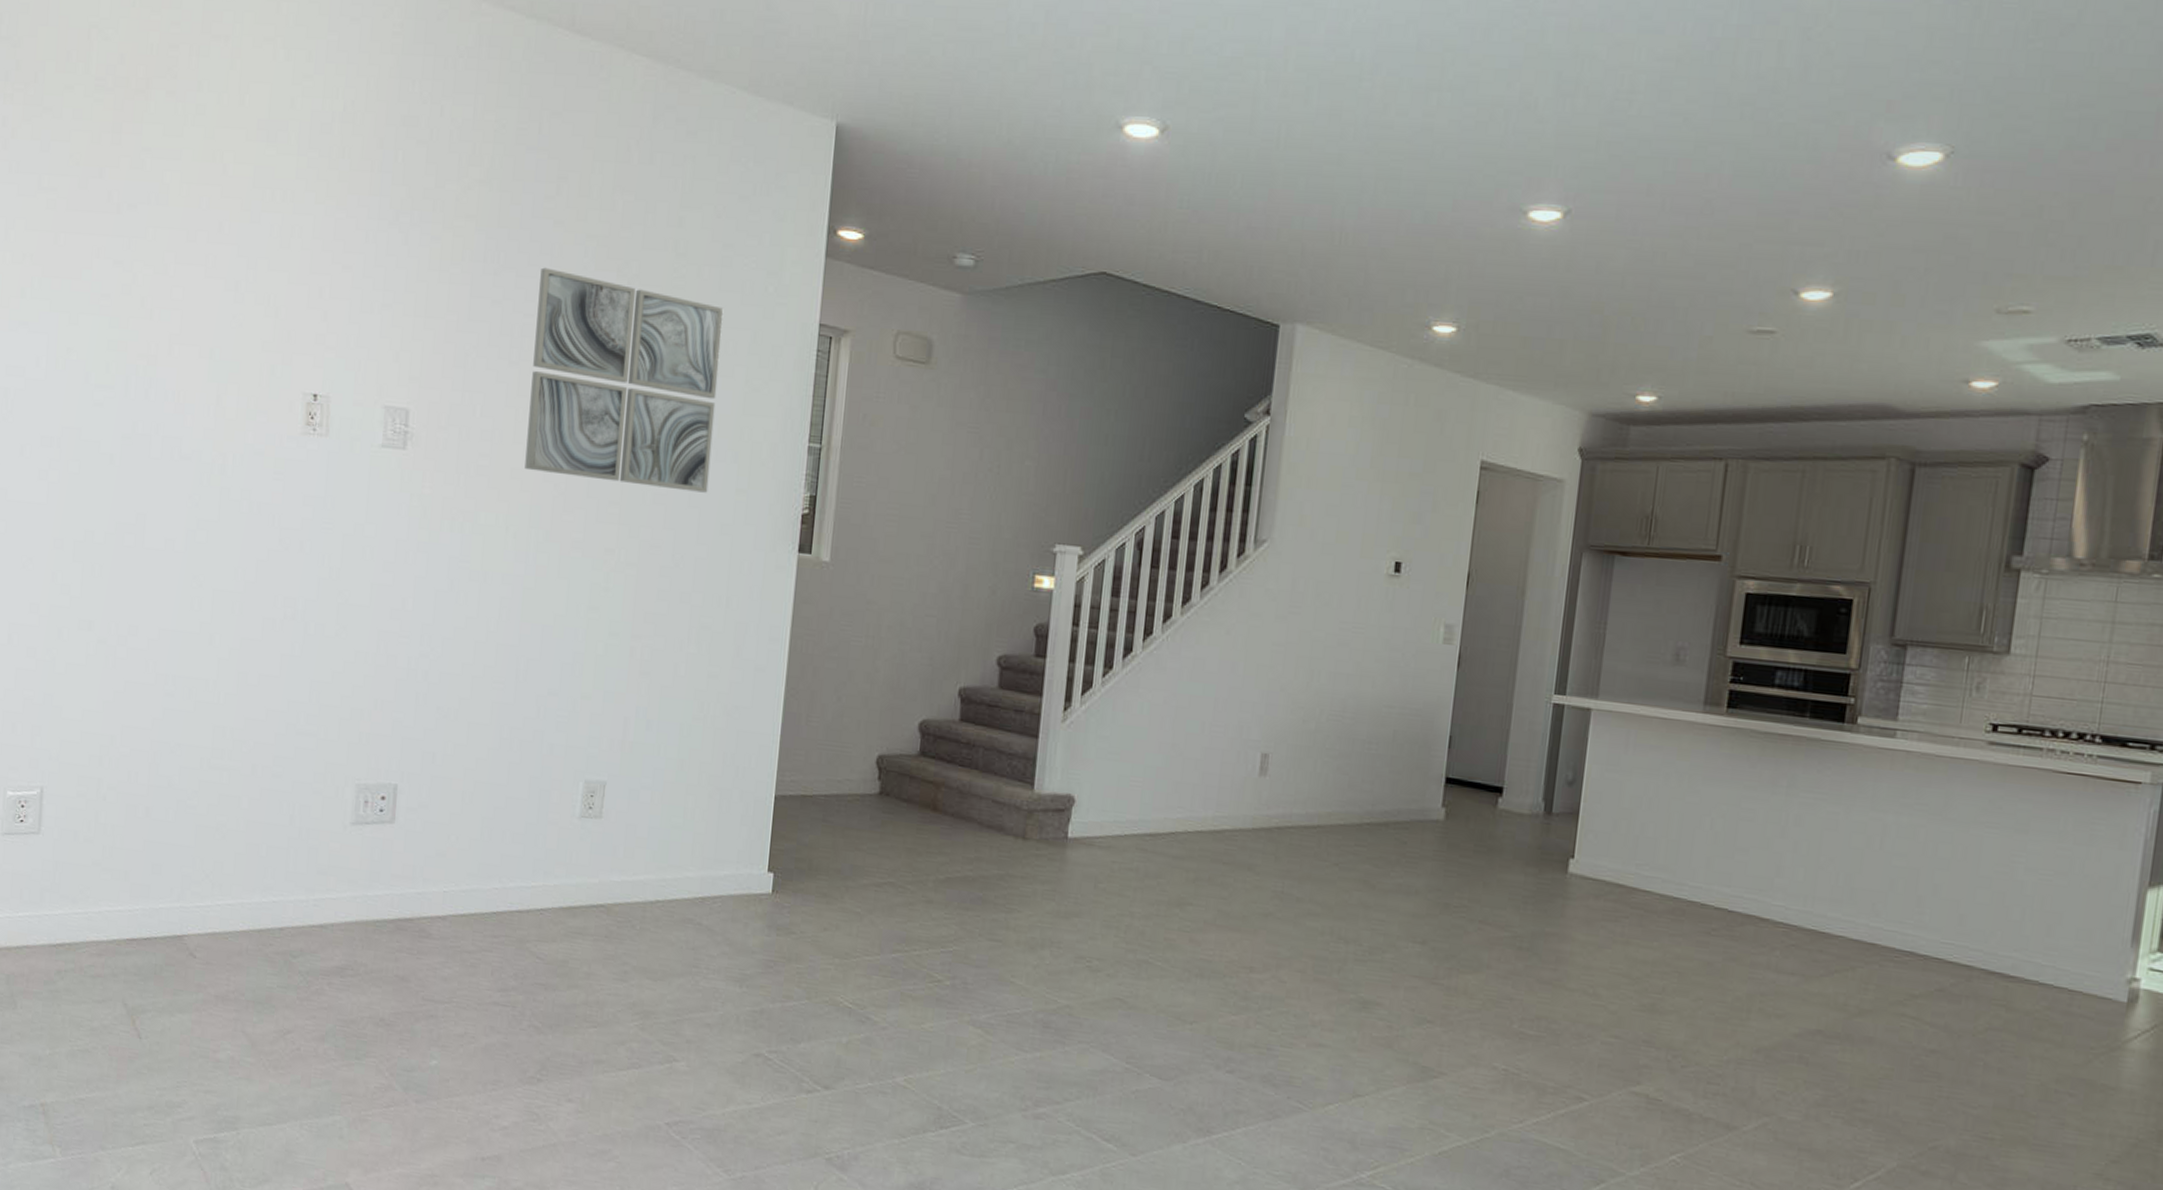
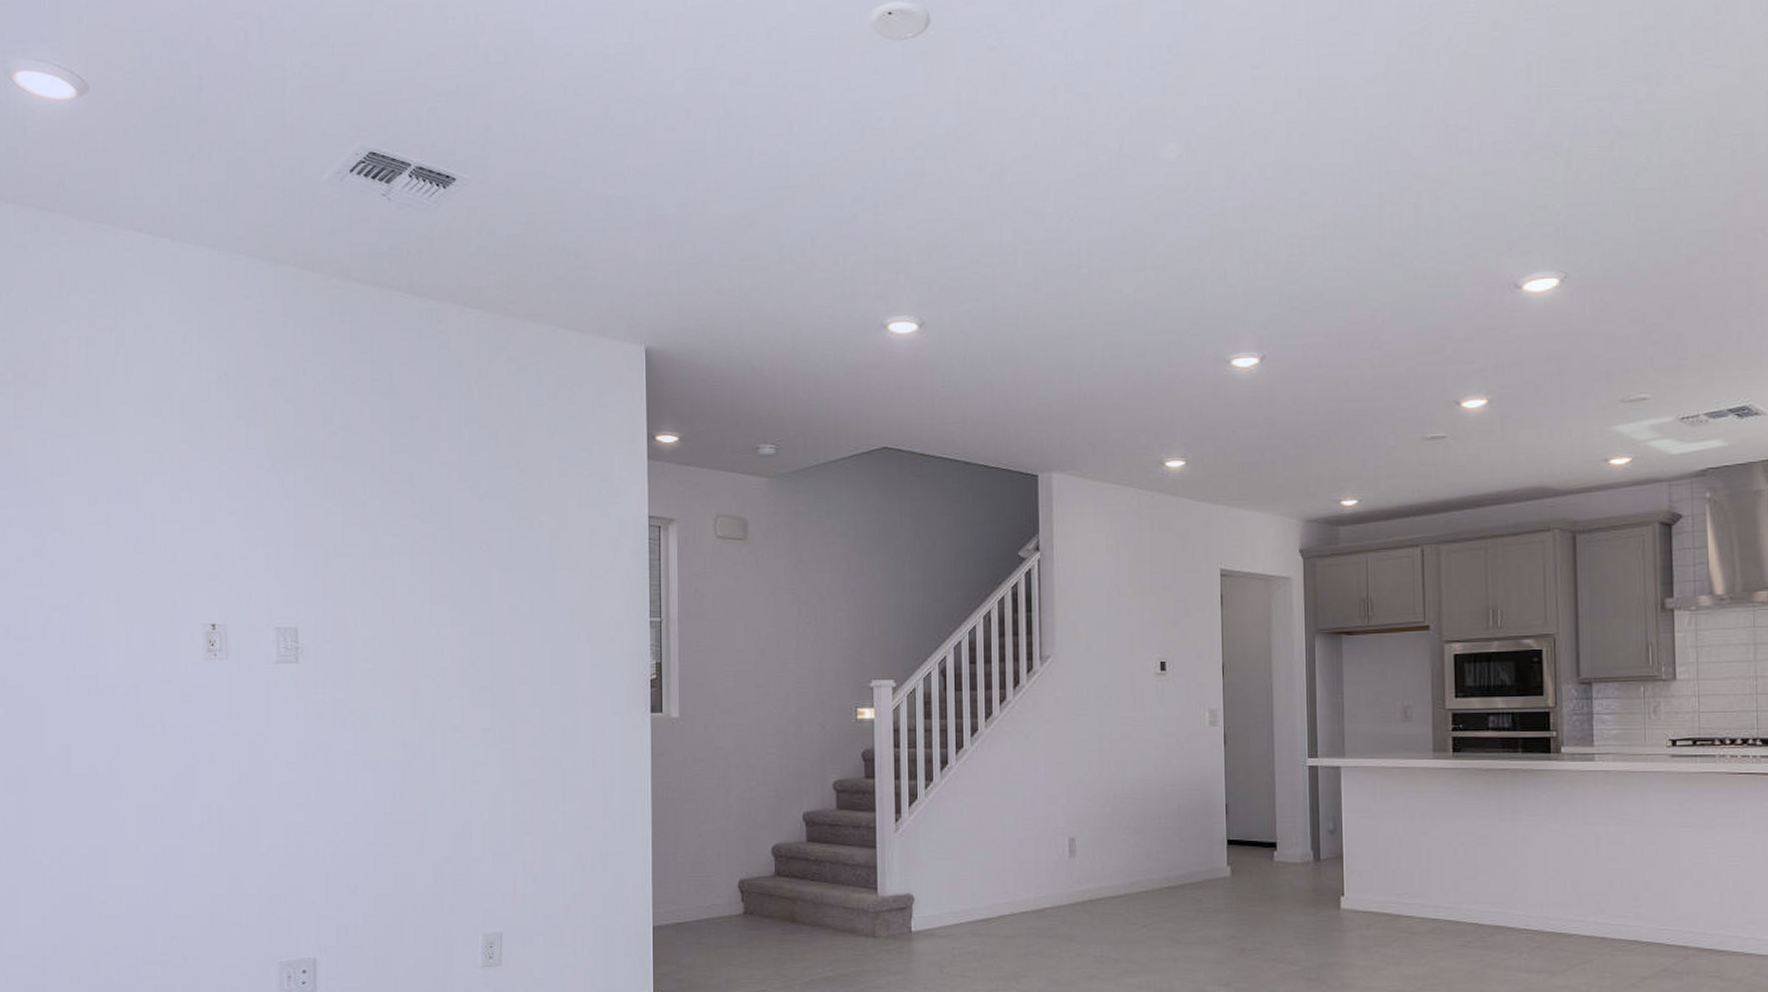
wall art: present [525,267,724,493] -> none [403,494,567,671]

